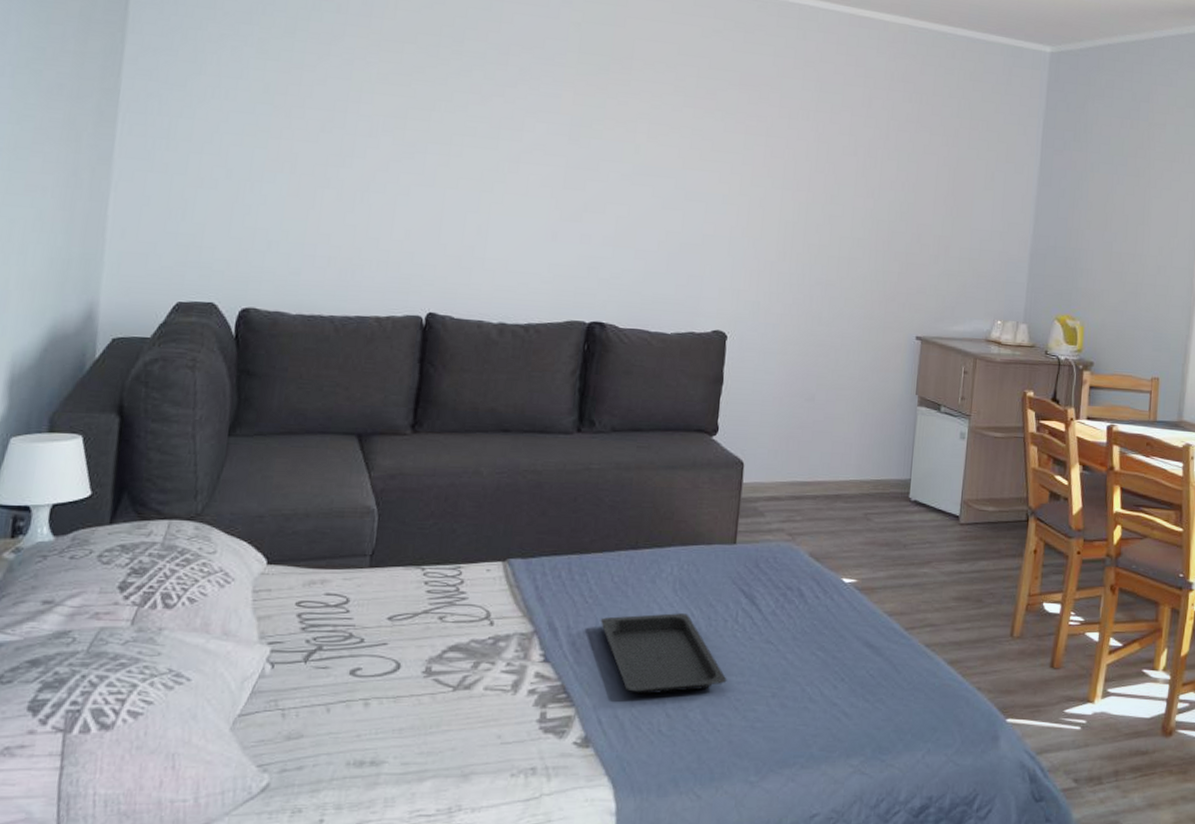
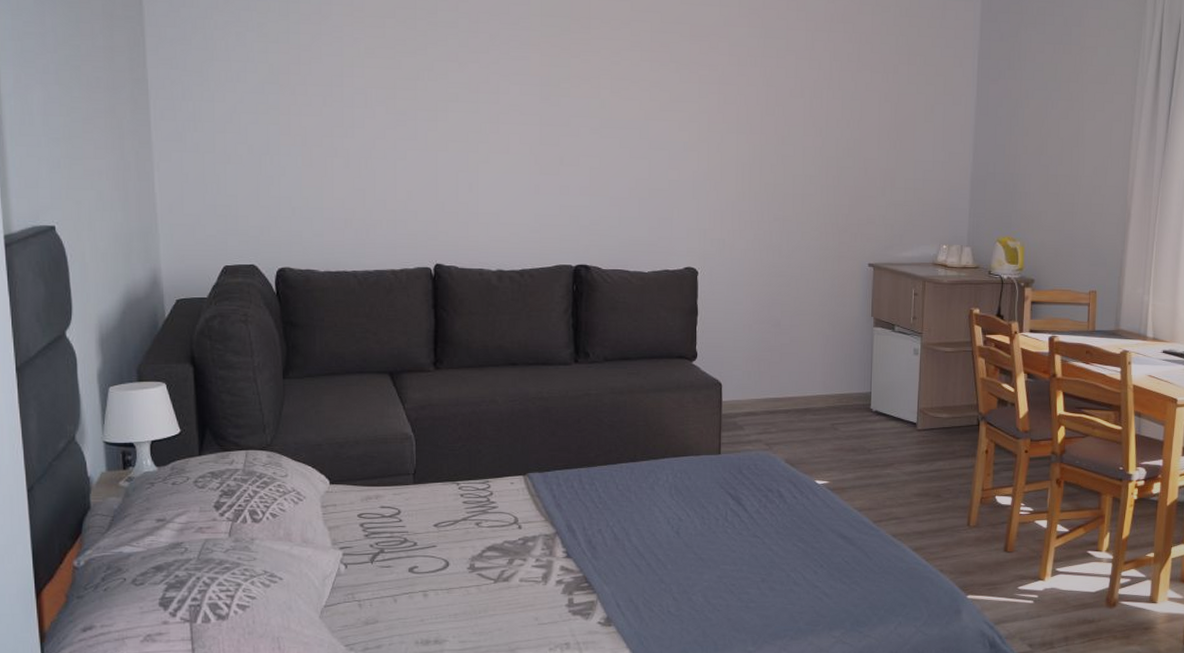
serving tray: present [600,613,727,695] -> none [610,514,722,582]

